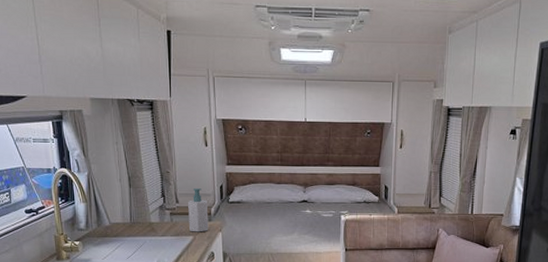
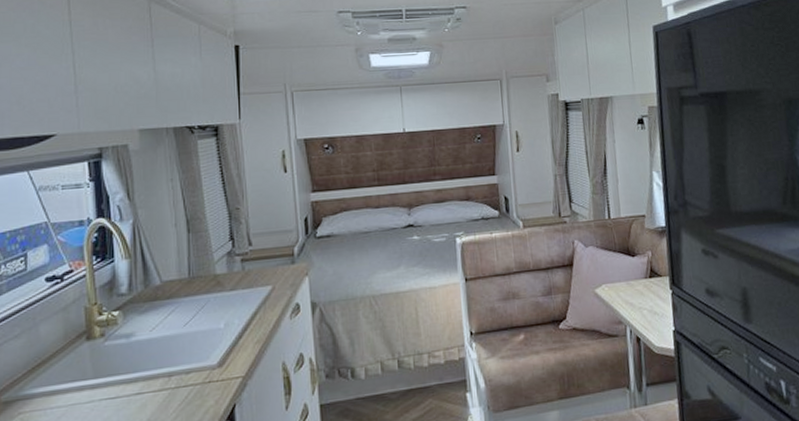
soap bottle: present [188,188,209,232] -> none [264,224,292,281]

